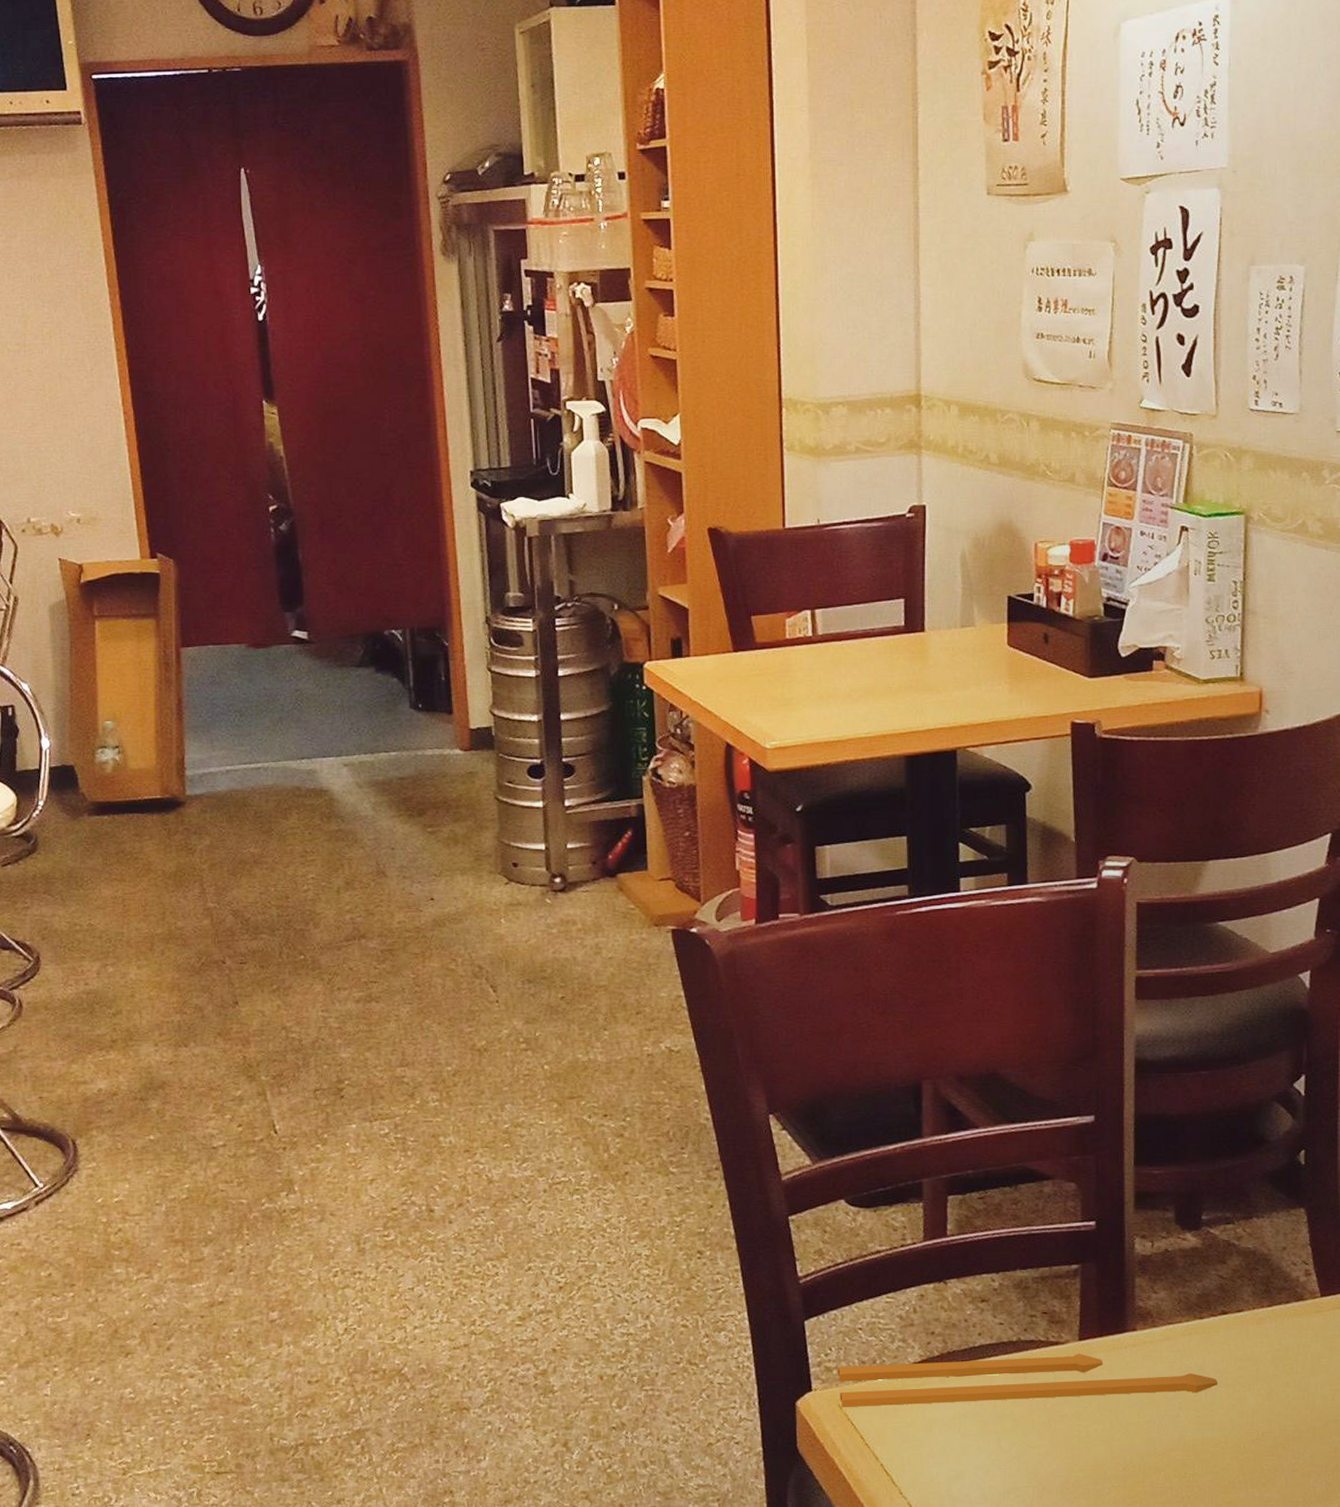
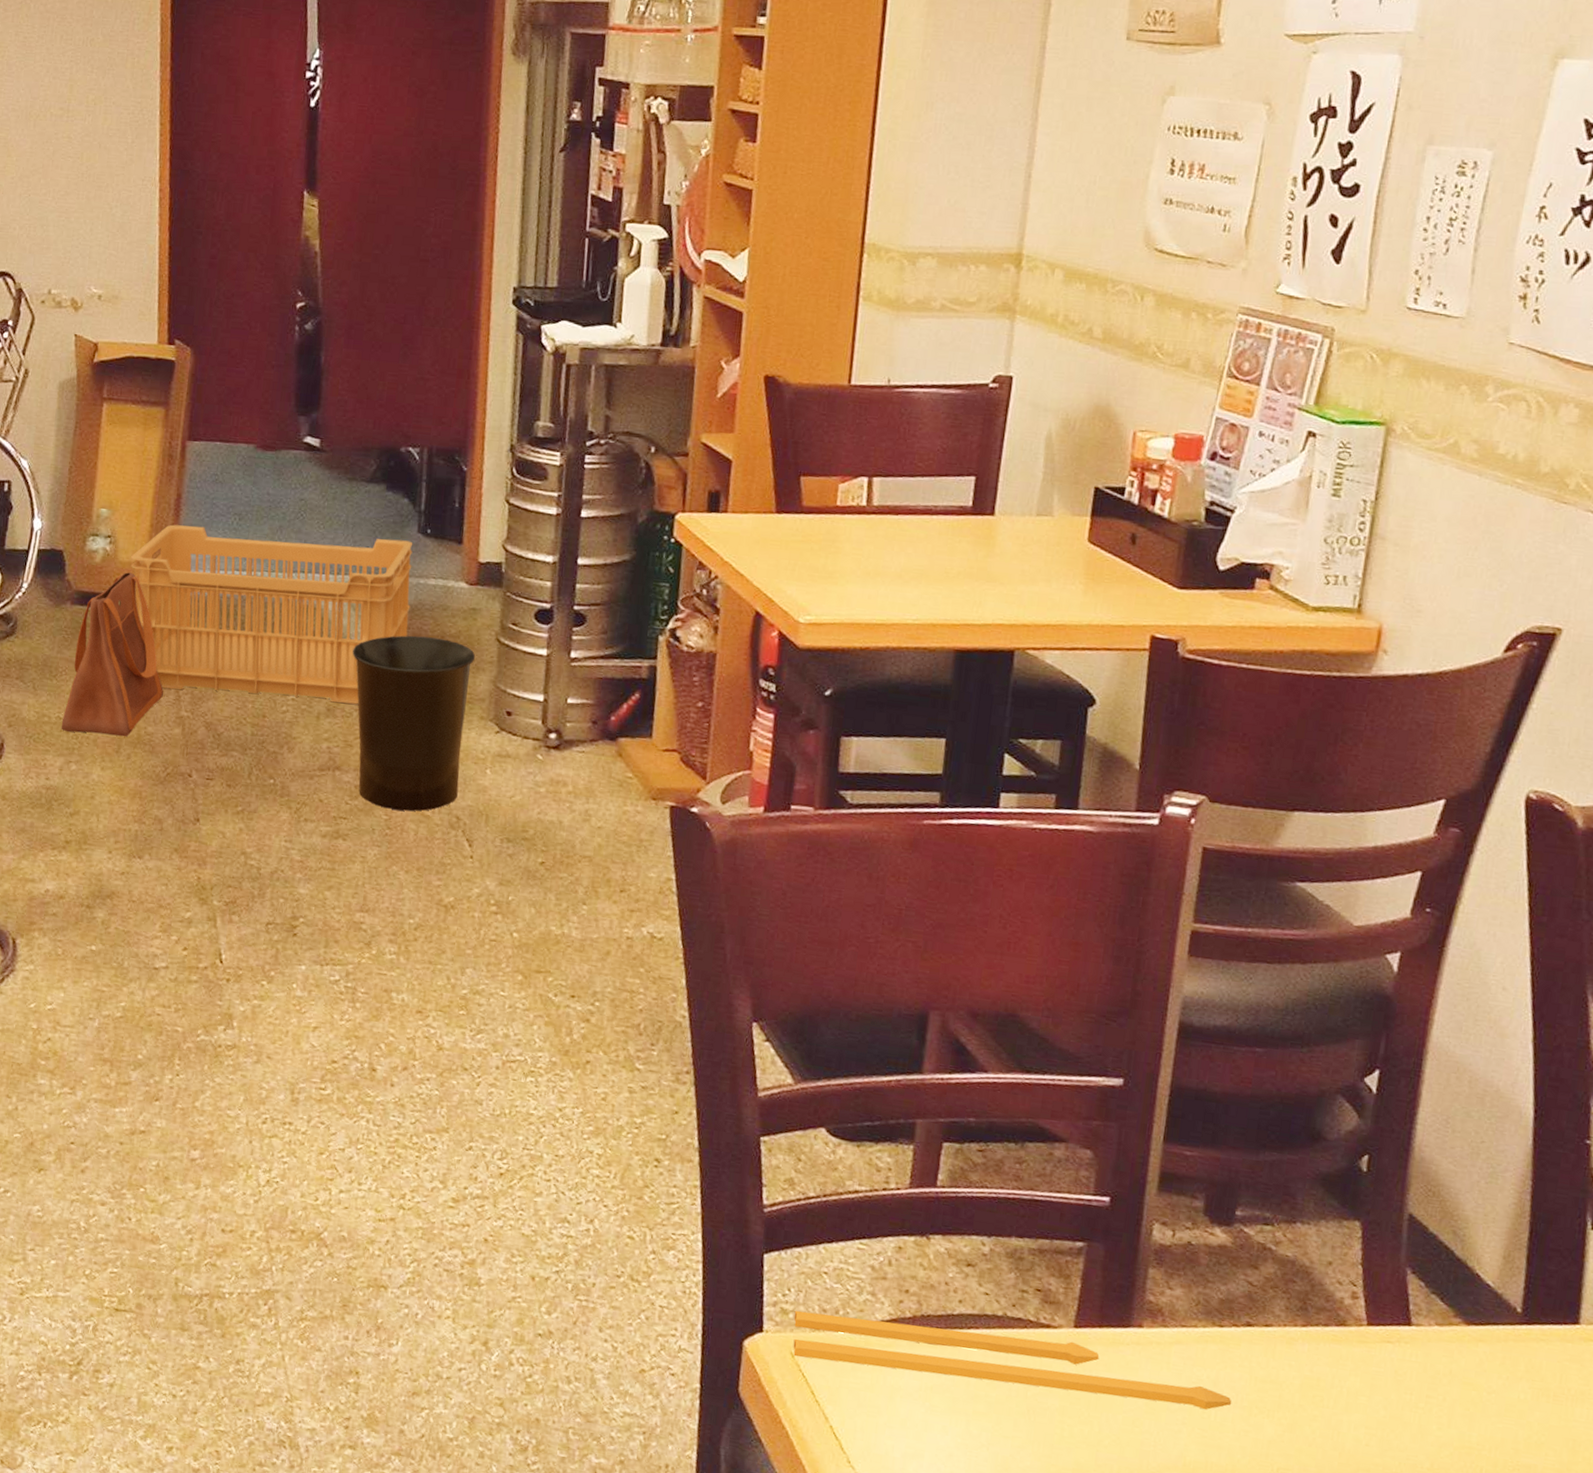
shopping bag: none [93,778,188,936] -> present [61,572,164,737]
plastic crate: none [141,717,412,884] -> present [130,524,413,704]
waste bin: none [363,804,478,968] -> present [352,635,476,812]

